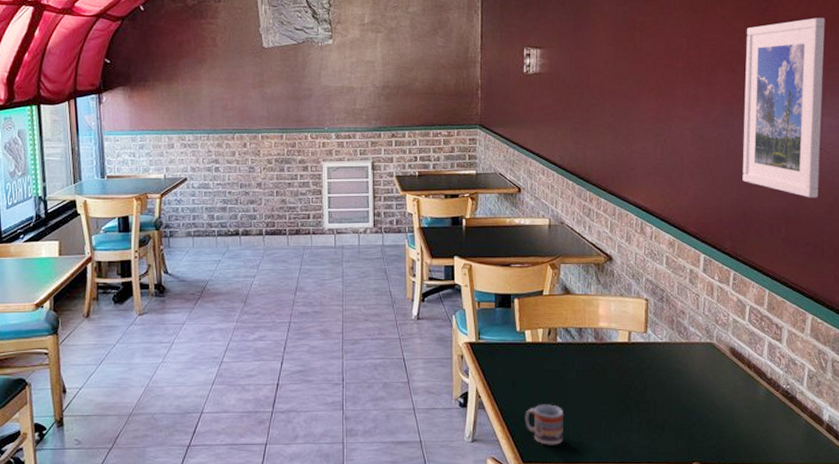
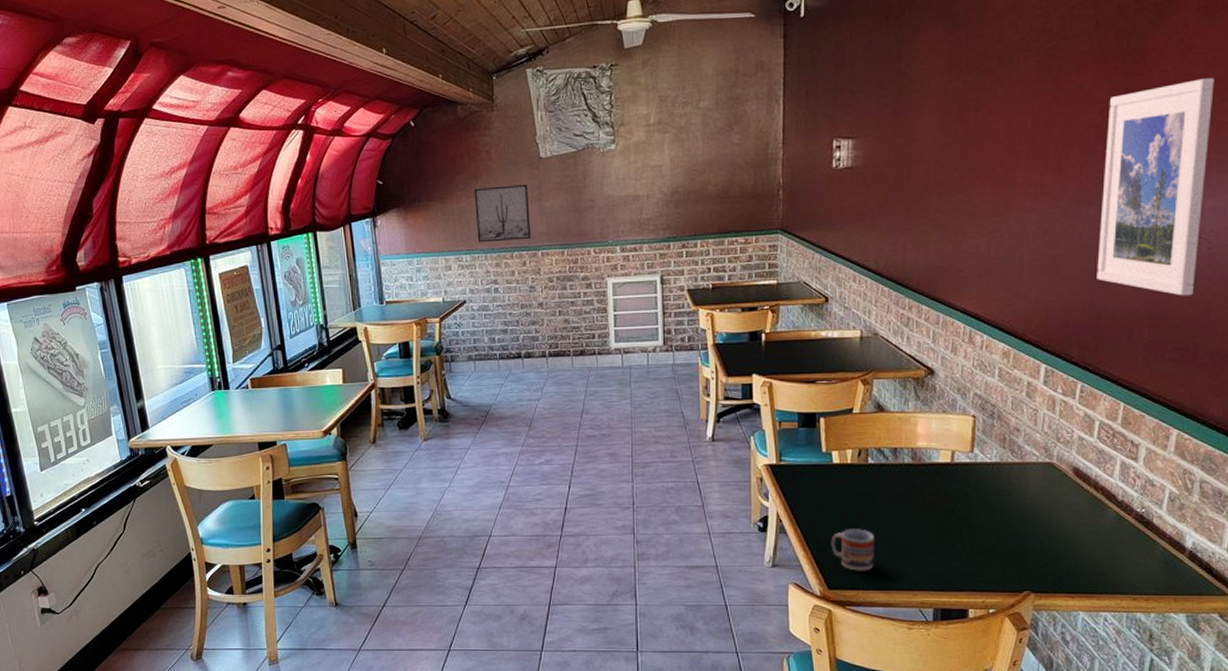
wall art: none [199,71,252,124] -> present [474,185,531,243]

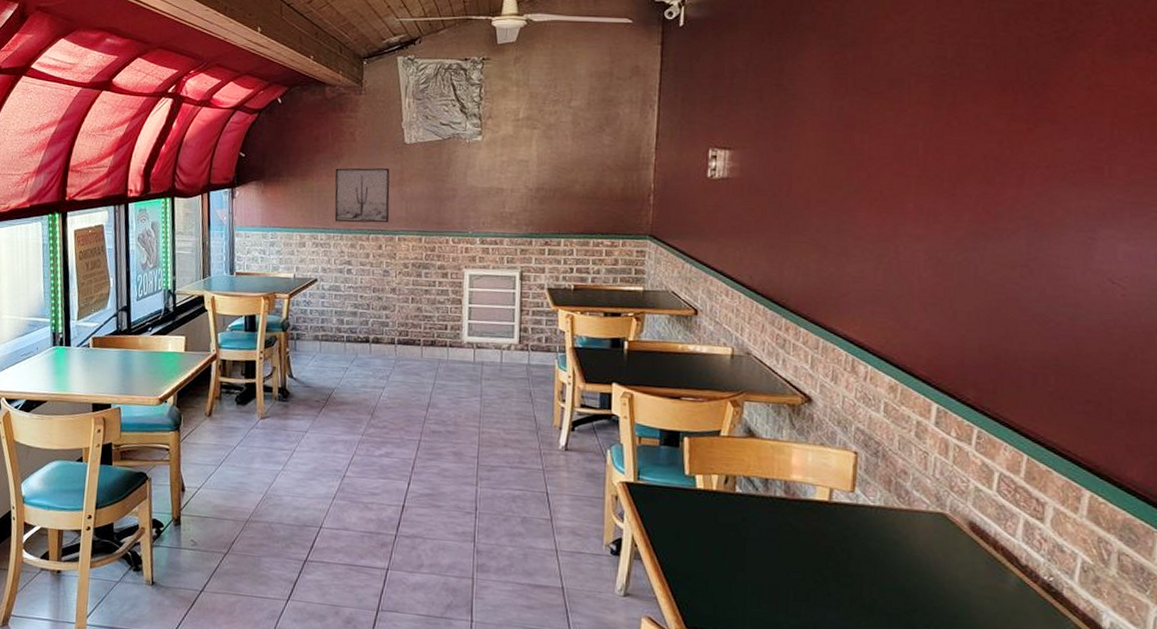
cup: present [831,529,875,571] -> none [690,562,741,613]
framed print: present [1097,78,1215,296] -> none [995,117,1126,345]

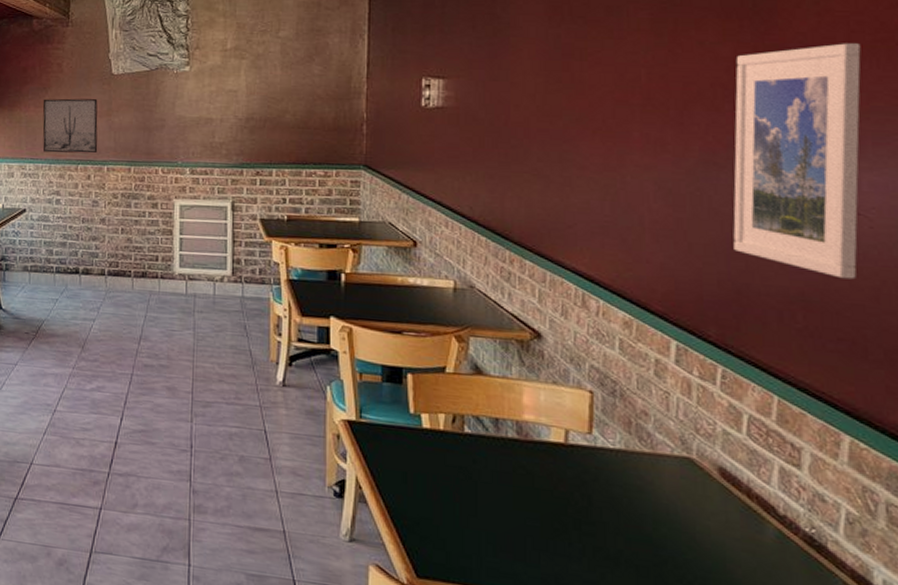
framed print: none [995,117,1126,345] -> present [733,43,861,280]

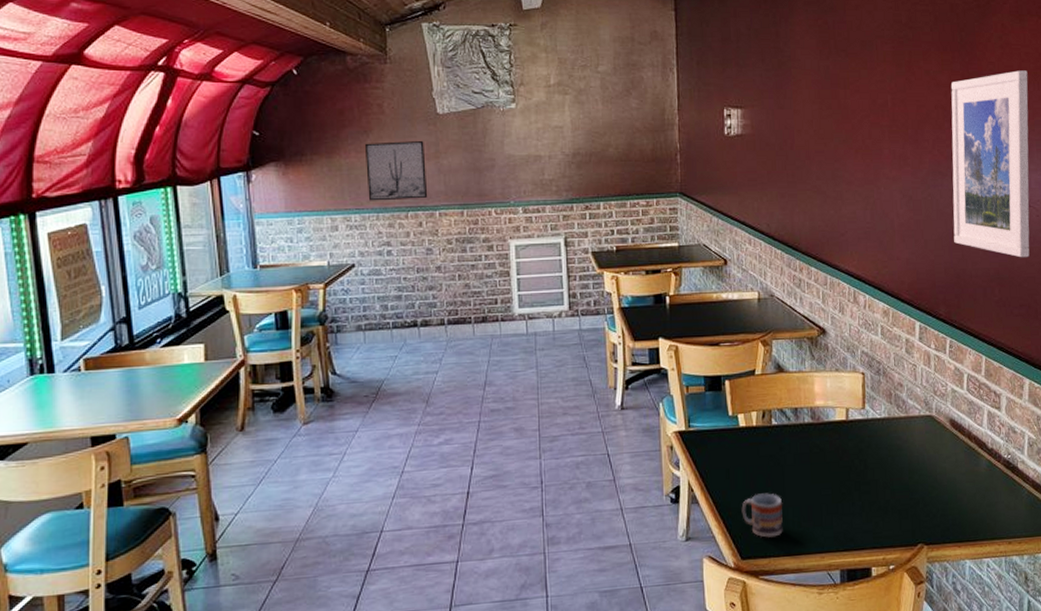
cup: none [420,507,474,562] -> present [741,493,783,538]

